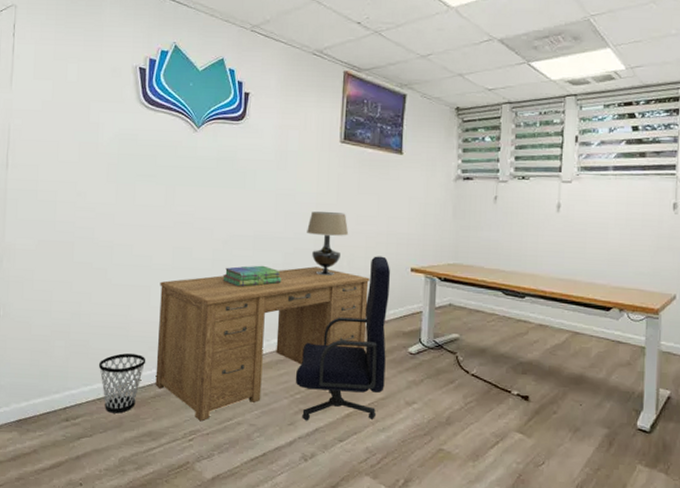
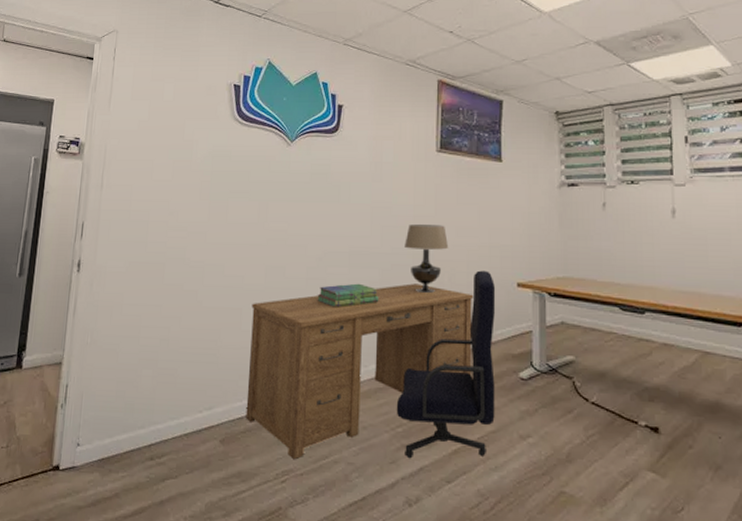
wastebasket: present [98,353,146,414] -> none [186,383,237,451]

